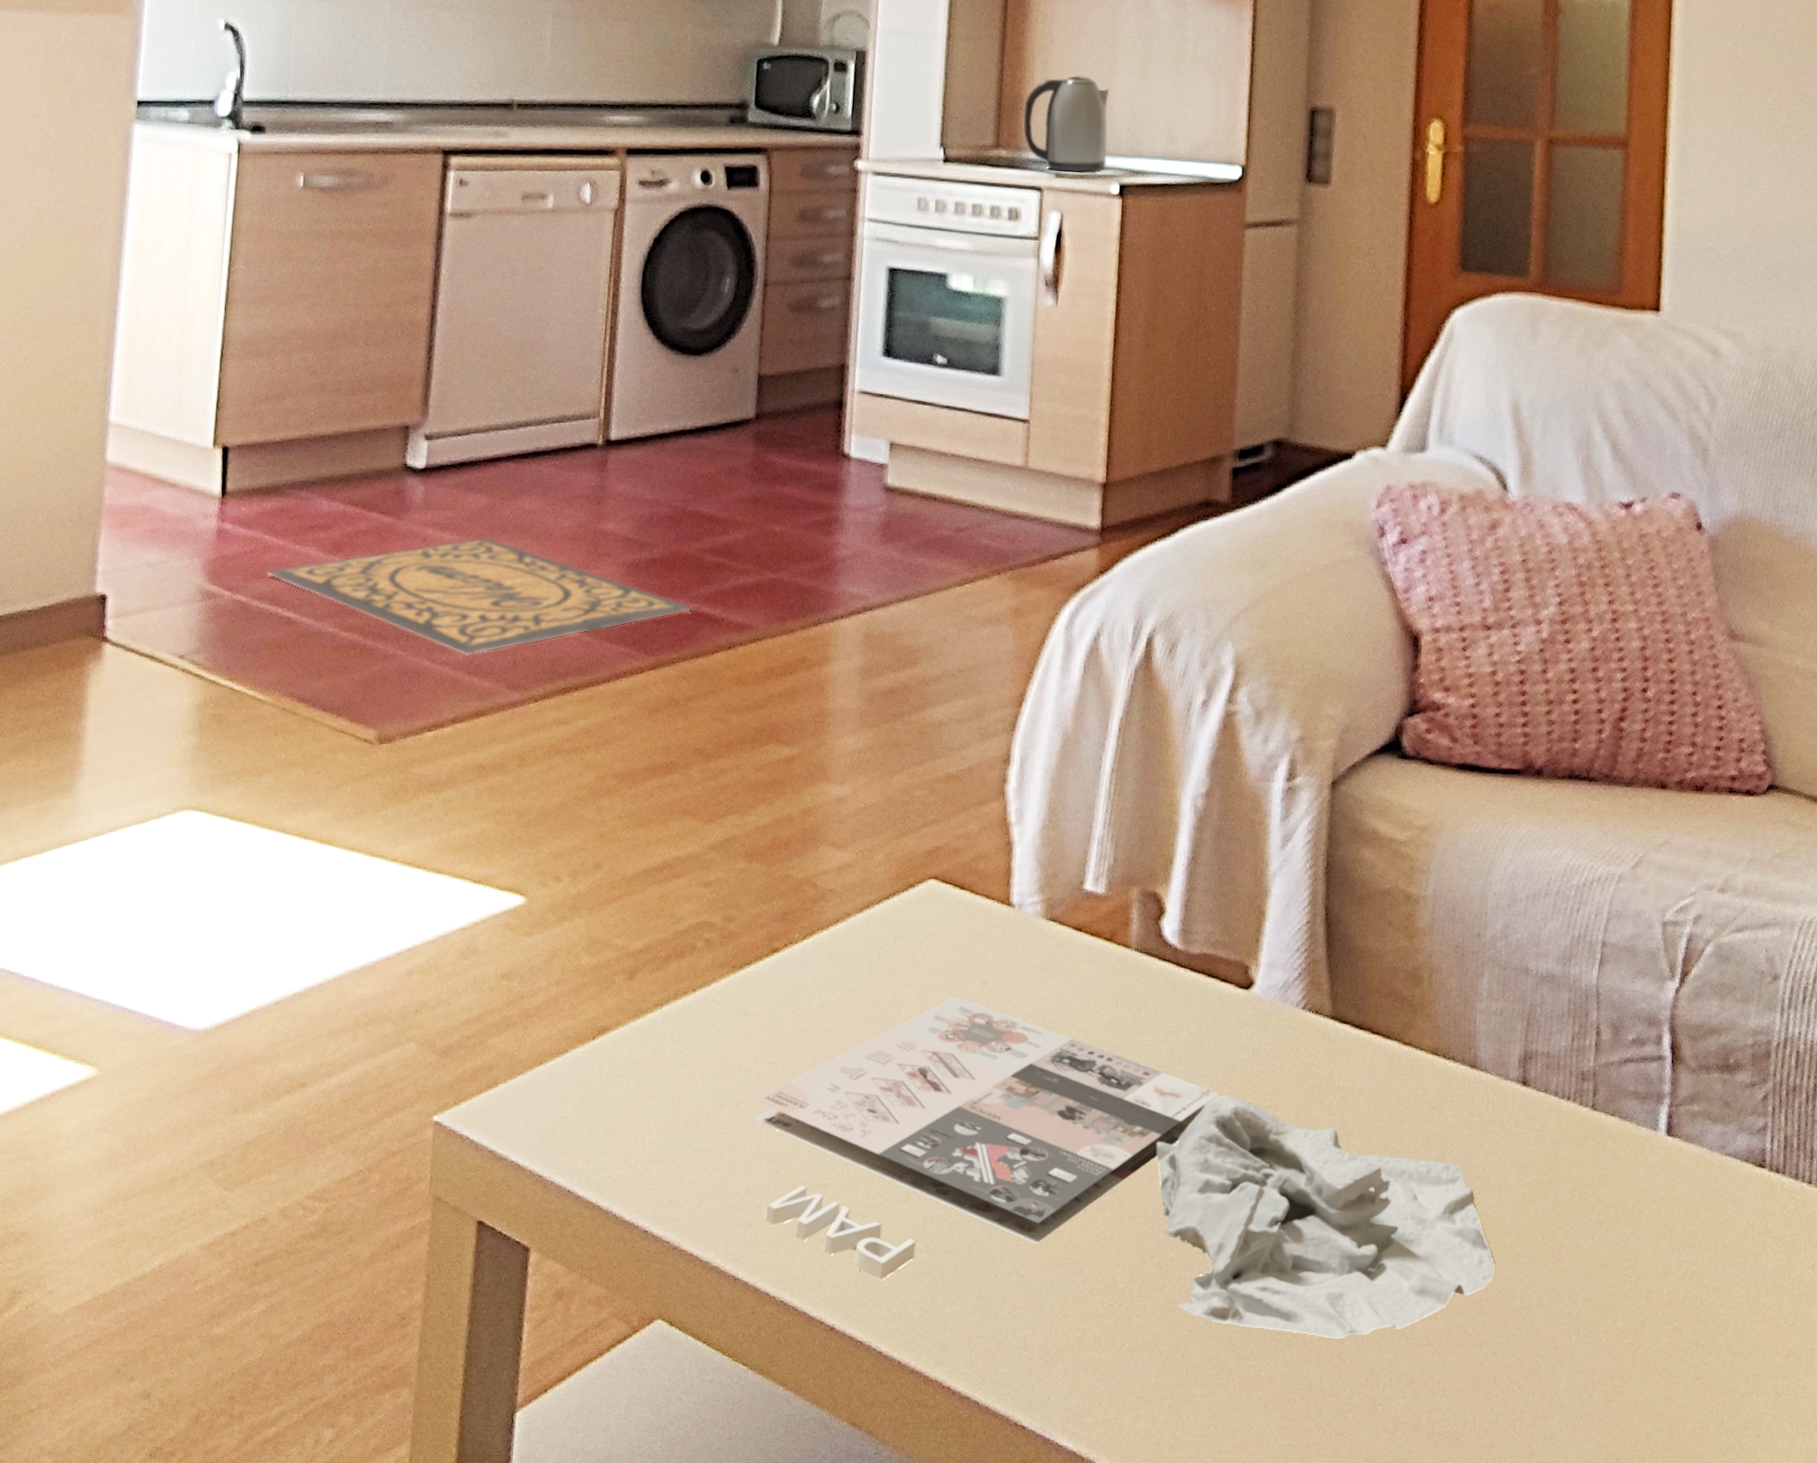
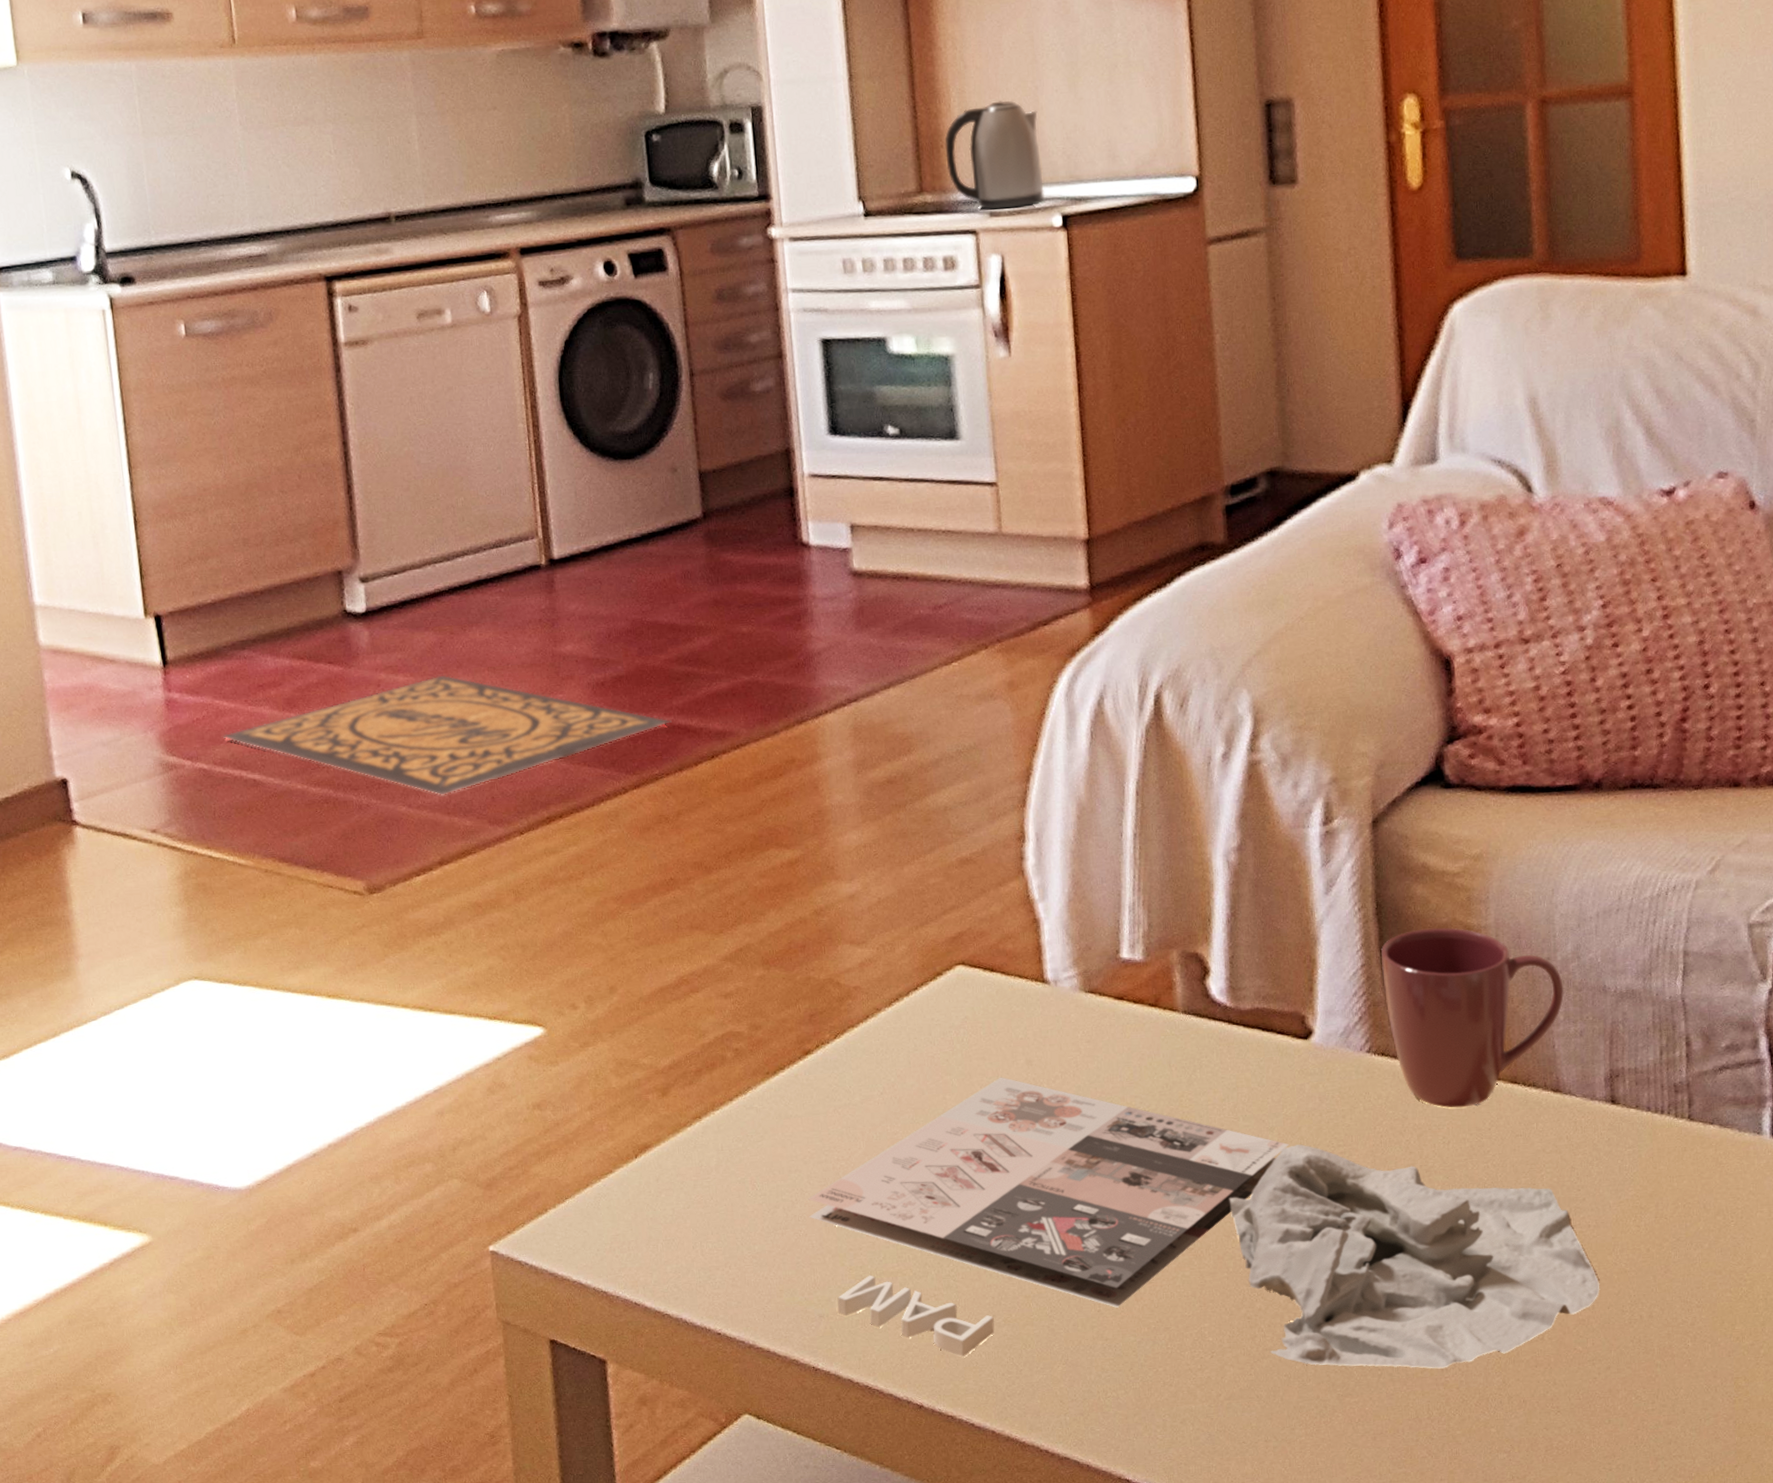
mug: none [1325,892,1491,1074] -> present [1381,927,1565,1108]

